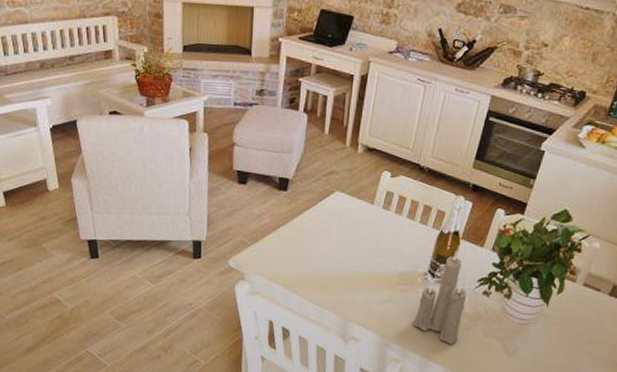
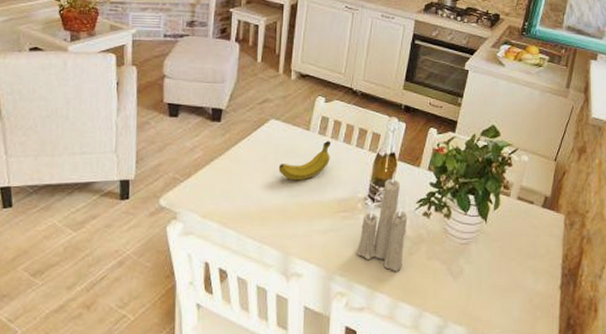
fruit: none [341,216,394,253] -> present [278,141,330,181]

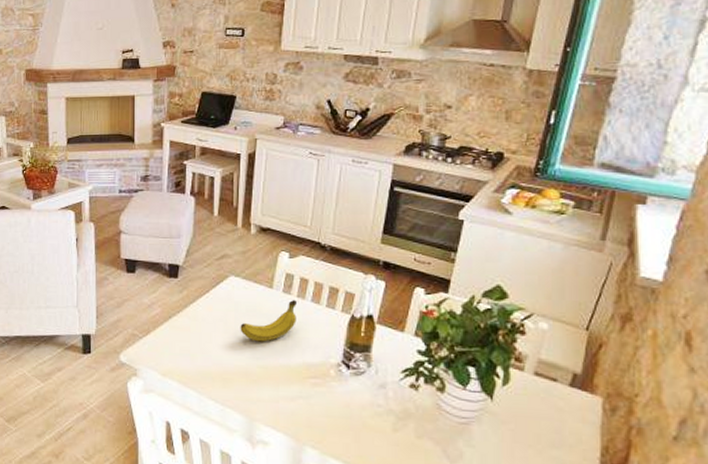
candle: present [357,171,408,271] -> none [331,336,391,448]

